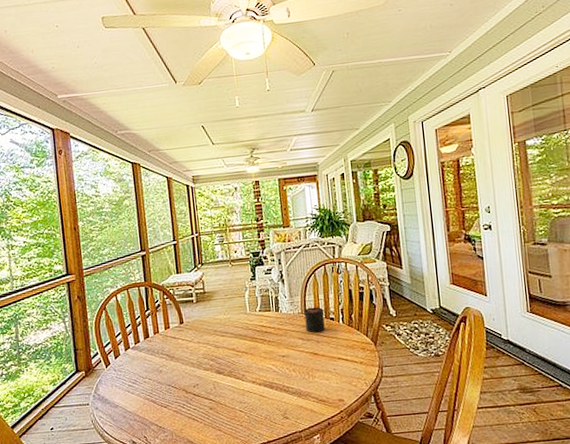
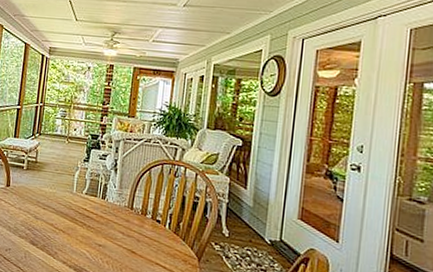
candle: present [303,306,325,333] -> none [129,202,152,232]

